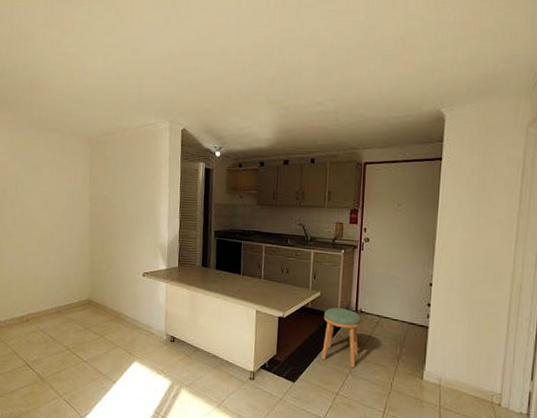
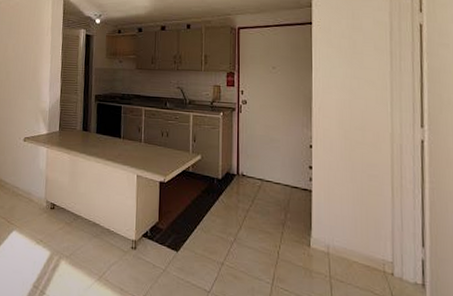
stool: present [321,307,361,369] -> none [205,171,243,236]

